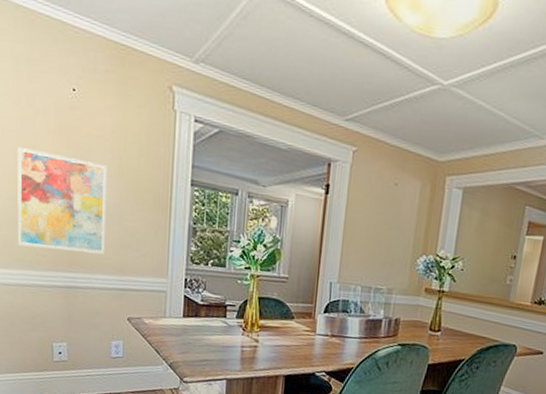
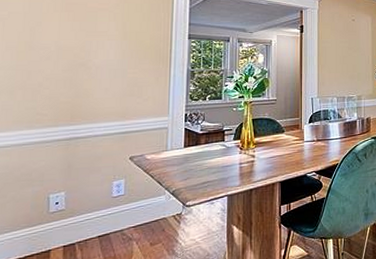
wall art: present [17,147,107,255] -> none [17,25,112,109]

